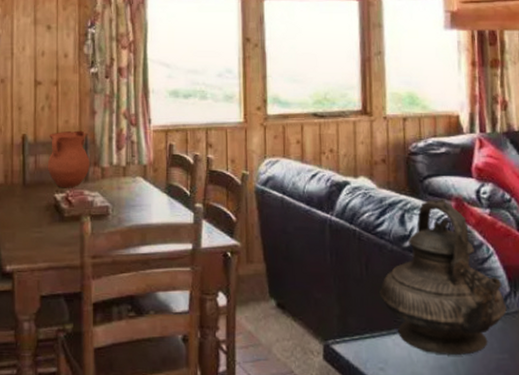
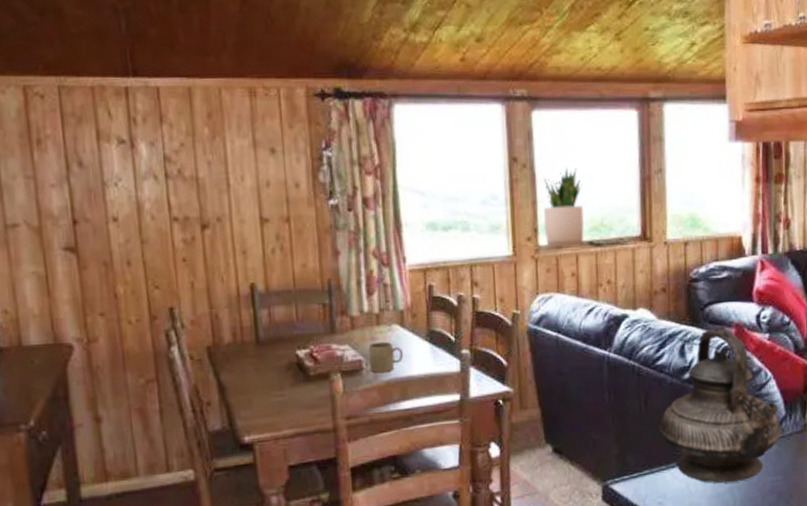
vase: present [47,130,90,188] -> none [284,275,336,344]
mug: none [115,191,145,218] -> present [368,341,404,373]
planter: none [272,48,310,117] -> present [543,167,585,247]

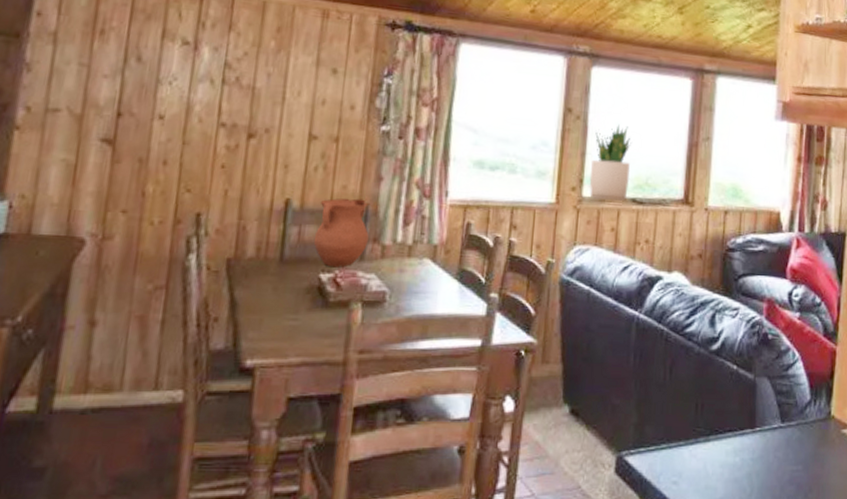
vase: none [284,275,336,344] -> present [313,198,369,268]
mug: present [368,341,404,373] -> none [392,274,431,307]
teapot: present [659,325,782,483] -> none [681,298,806,468]

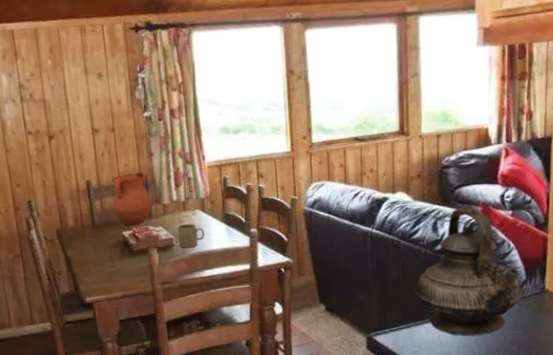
mug: none [392,274,431,307] -> present [177,223,205,248]
planter: present [589,124,631,202] -> none [315,76,351,144]
teapot: none [681,298,806,468] -> present [414,204,523,336]

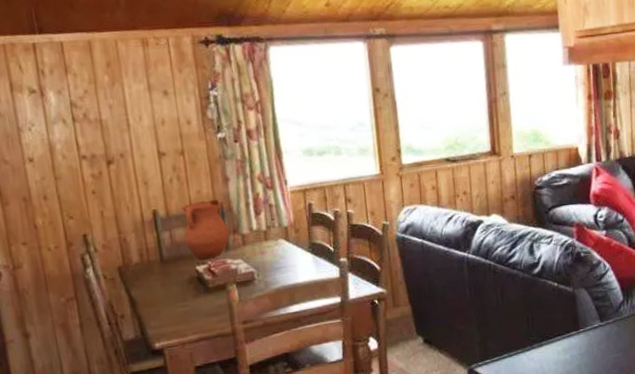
mug: present [177,223,205,248] -> none [258,254,290,282]
teapot: present [414,204,523,336] -> none [514,225,621,362]

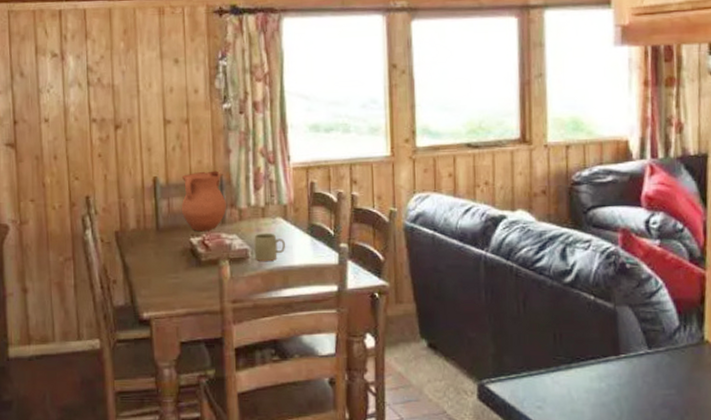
mug: none [258,254,290,282] -> present [254,233,286,261]

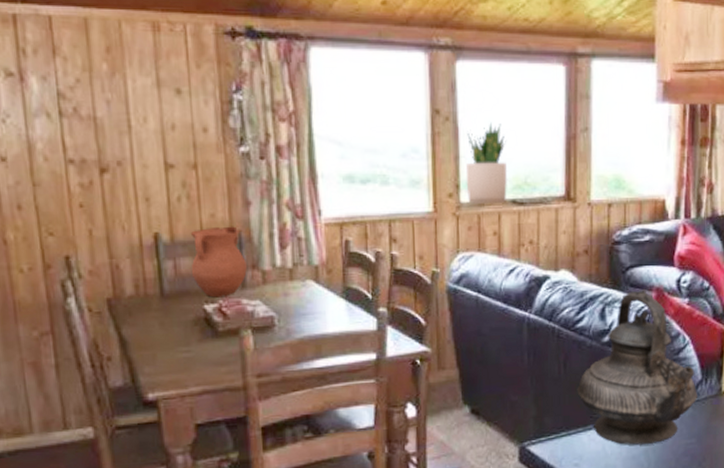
mug: present [254,233,286,261] -> none [281,297,318,329]
planter: none [421,73,463,149] -> present [465,122,508,205]
teapot: none [538,229,675,392] -> present [577,288,697,445]

